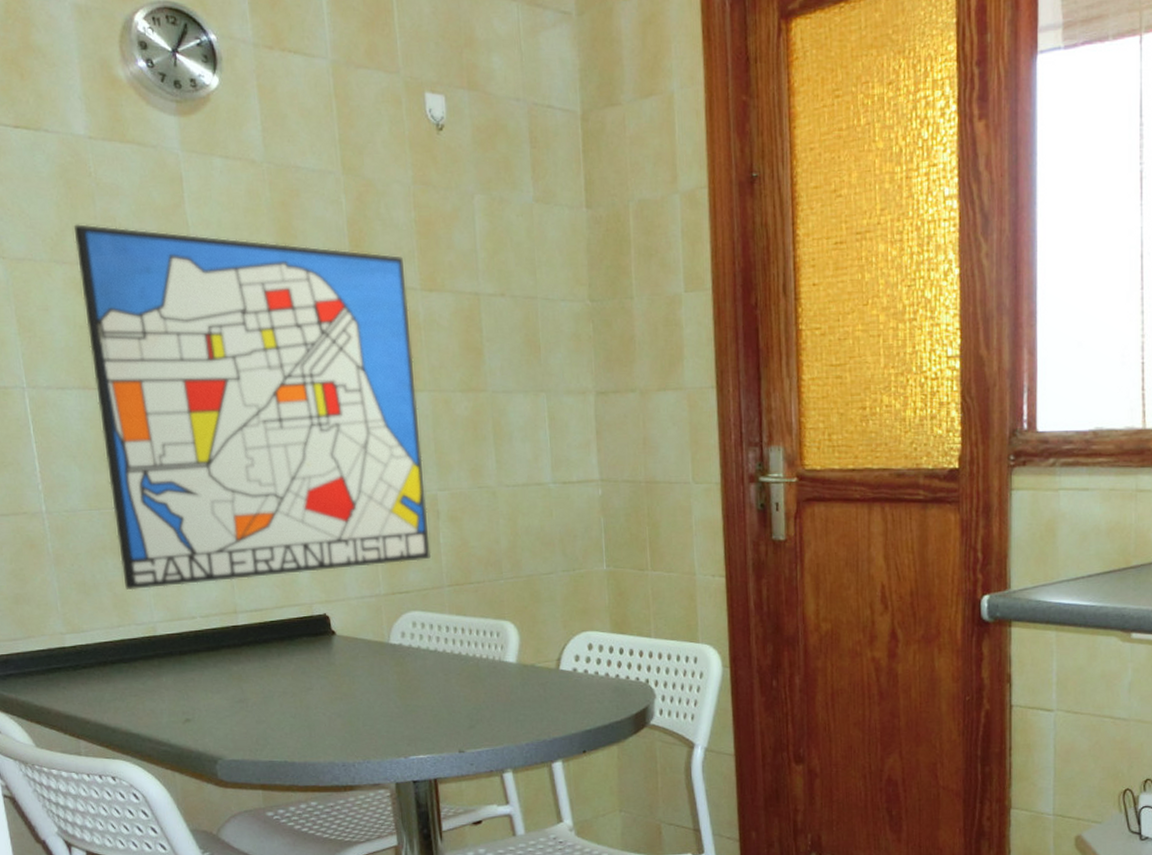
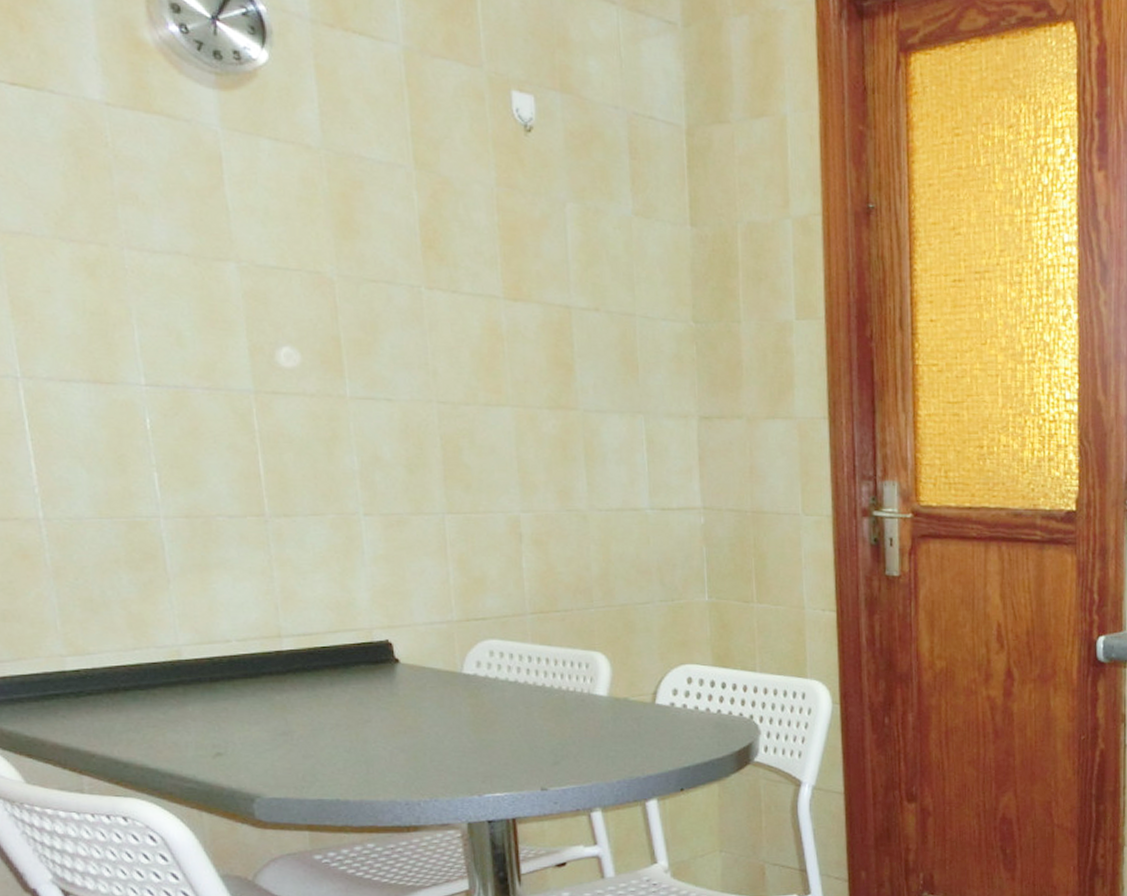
wall art: present [73,224,431,591] -> none [84,199,511,610]

